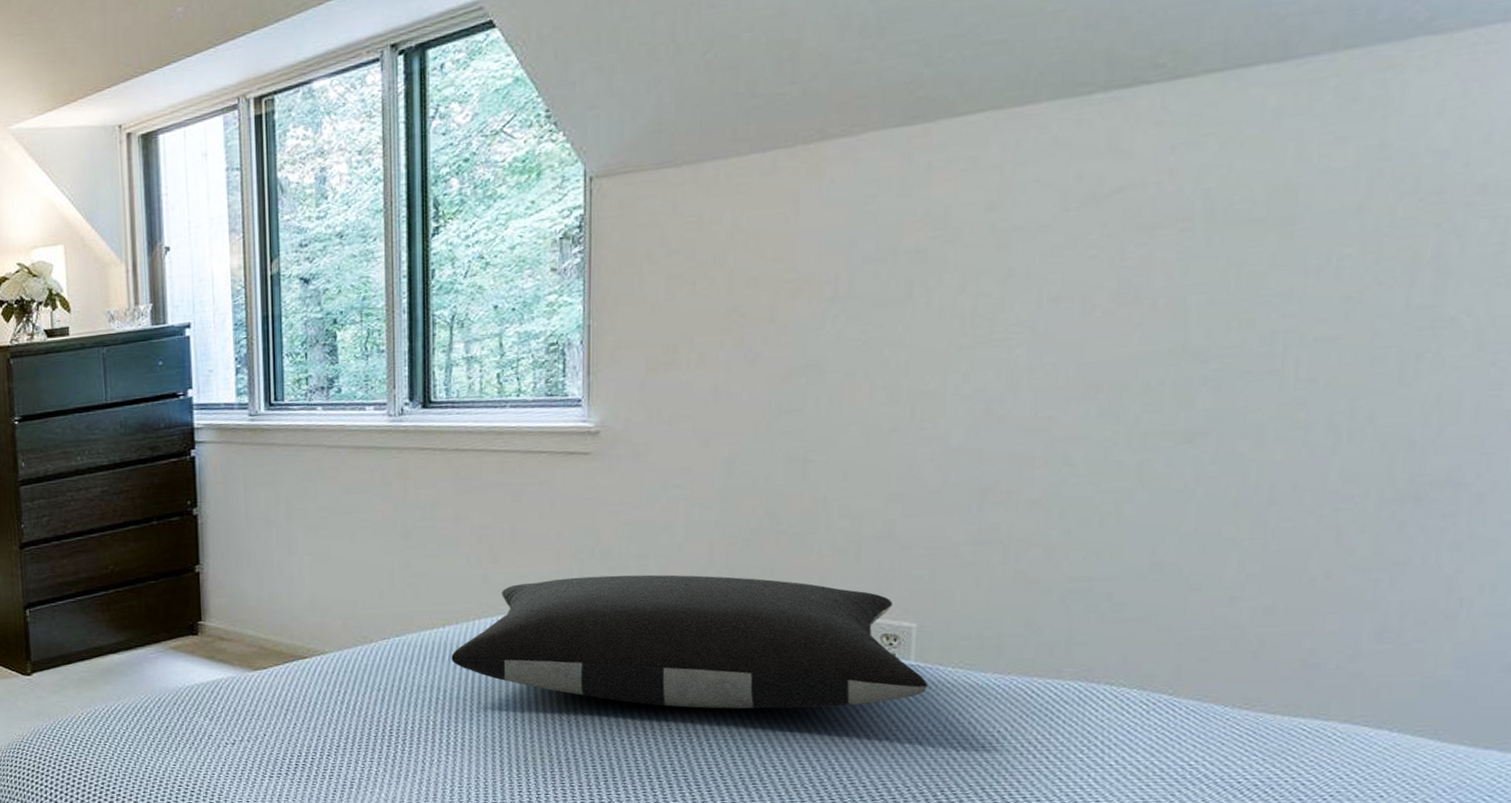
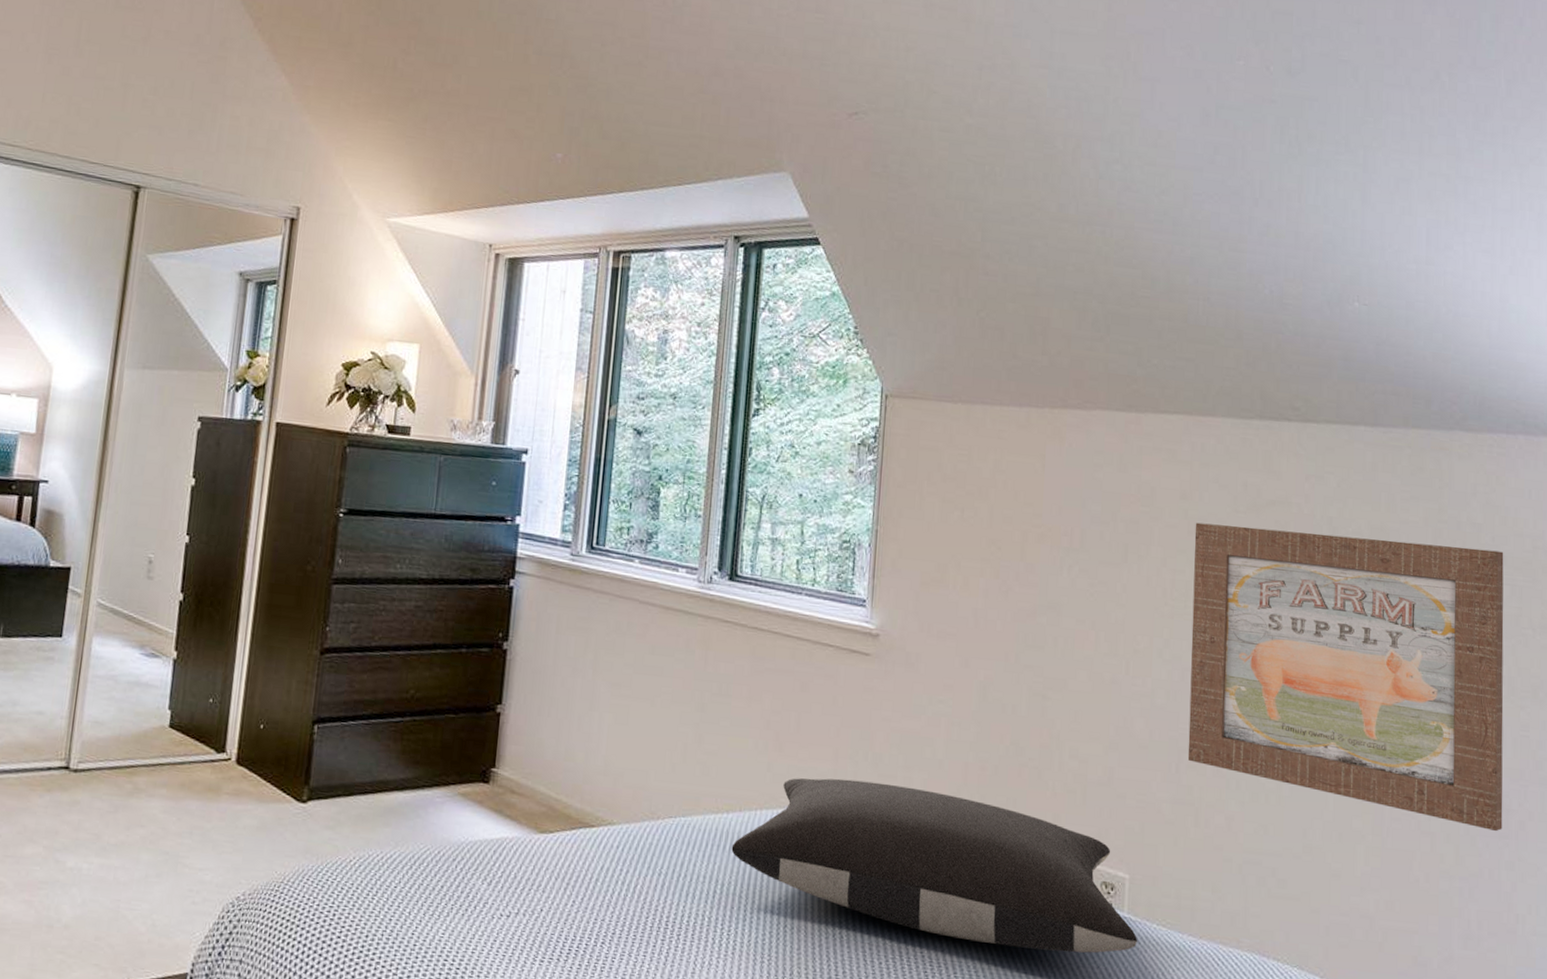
wall art: none [993,177,1483,512] -> present [1187,522,1504,832]

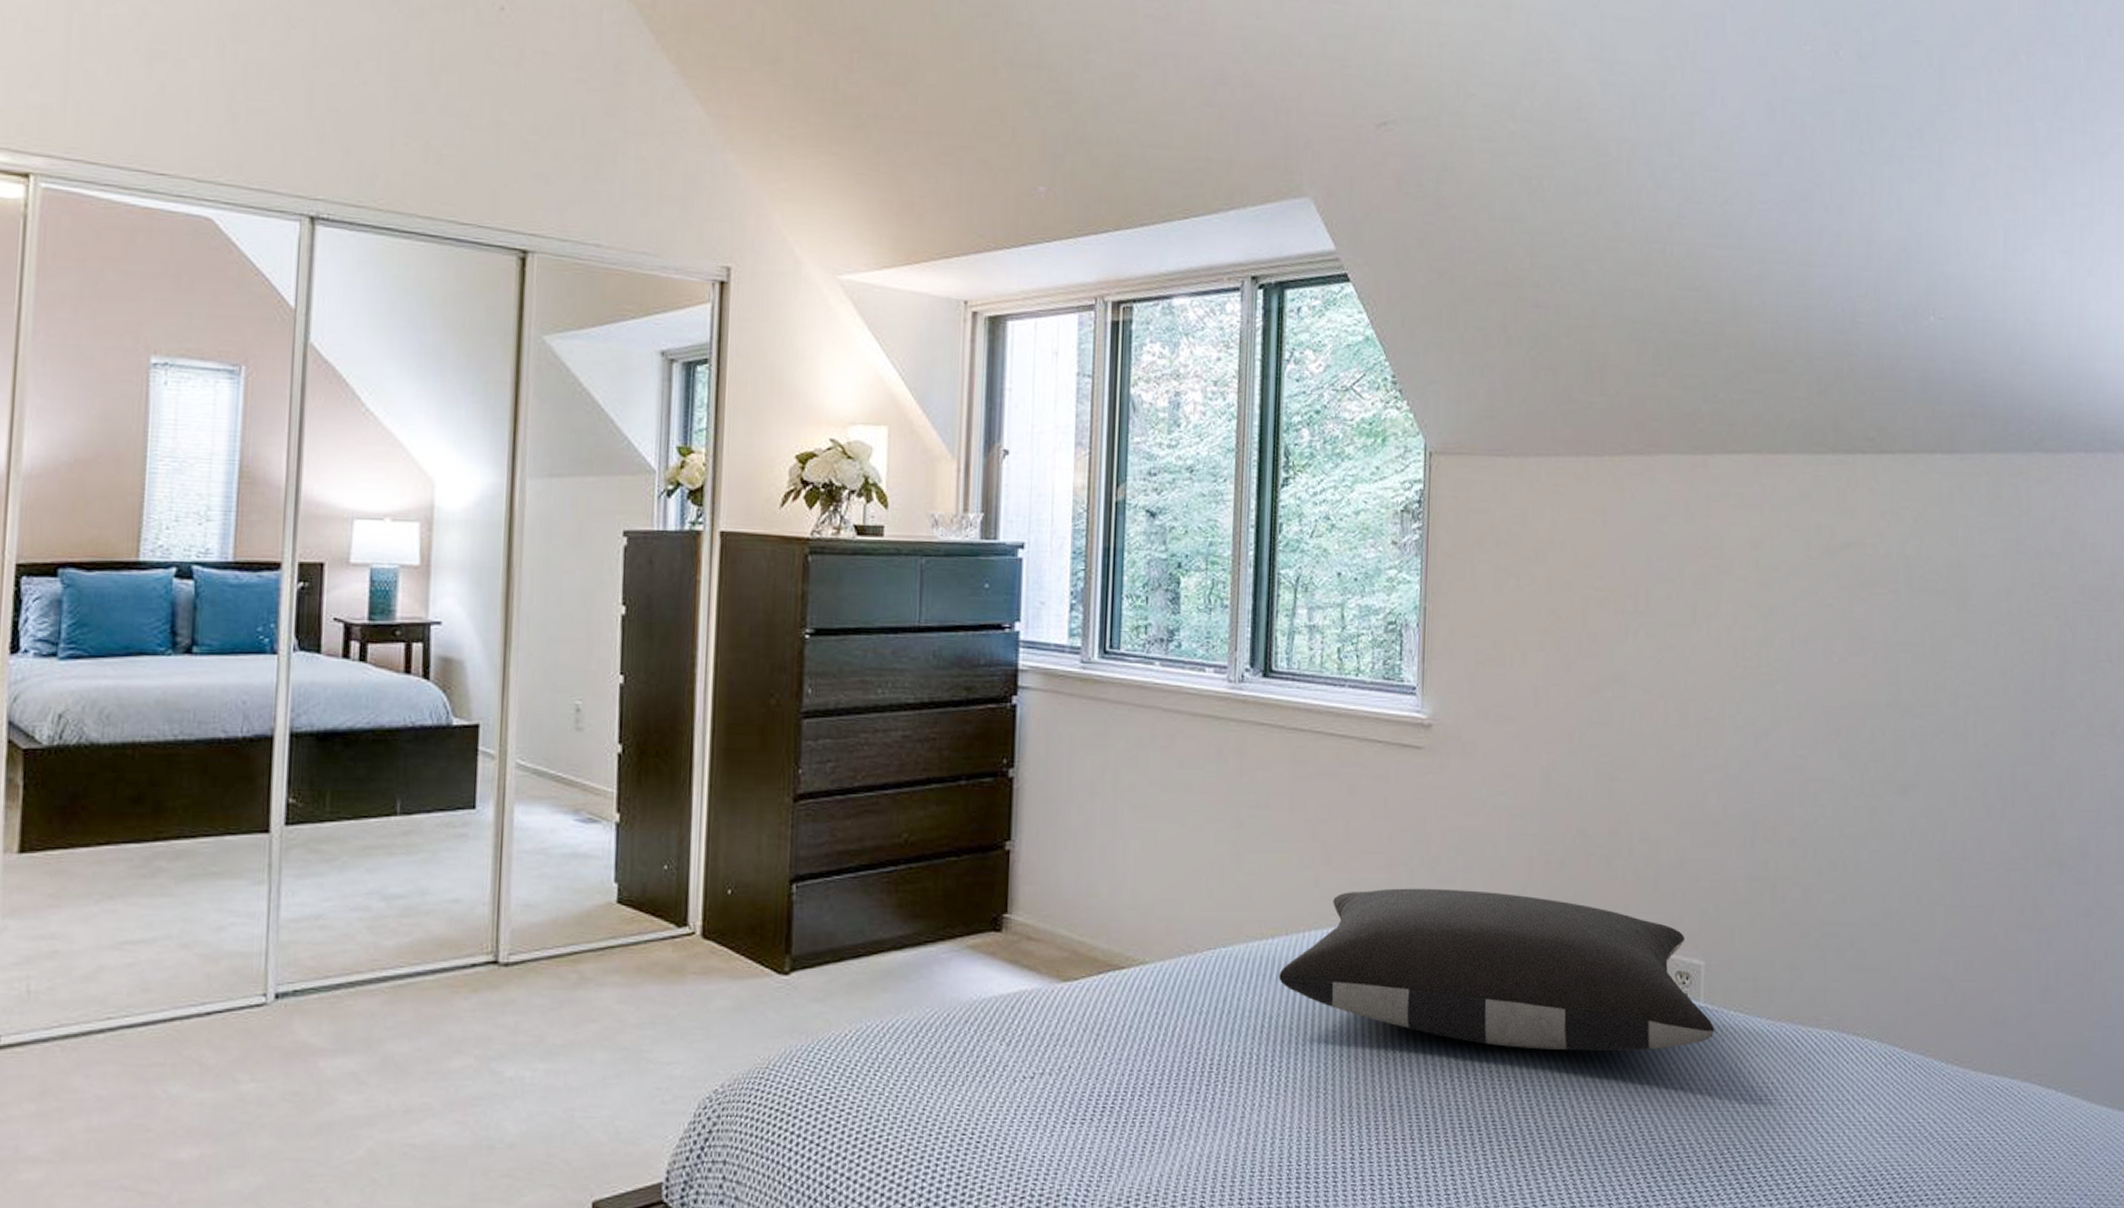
wall art: present [1187,522,1504,832] -> none [1763,573,2082,878]

